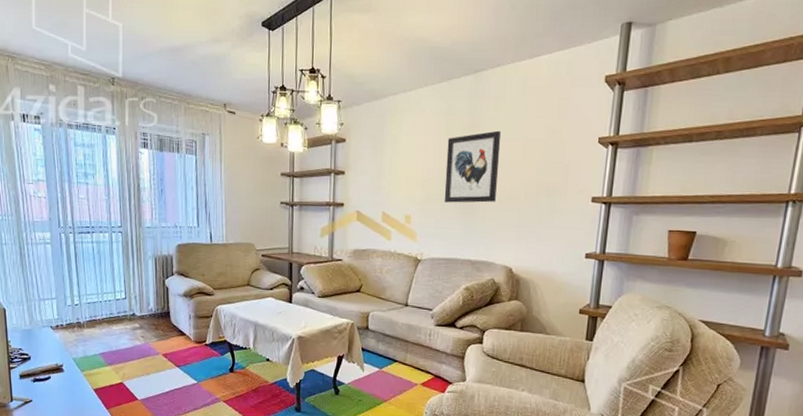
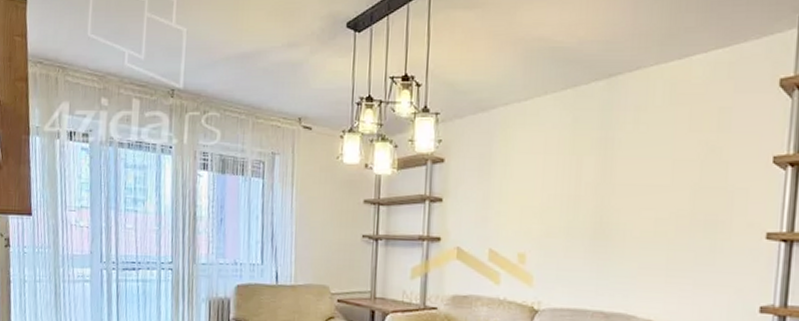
wall art: present [444,130,502,203] -> none [568,148,643,239]

